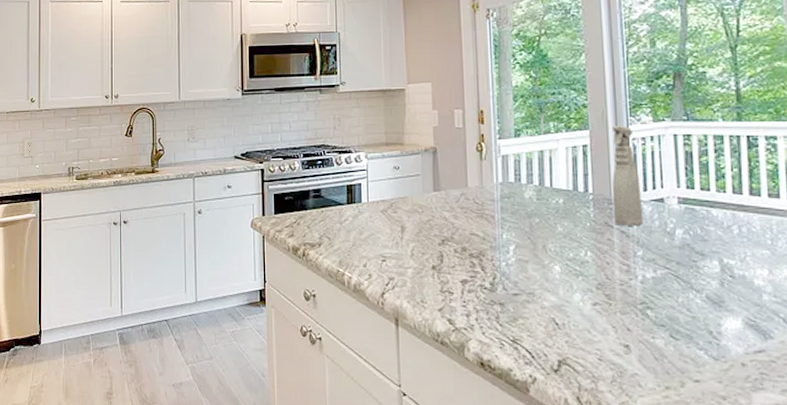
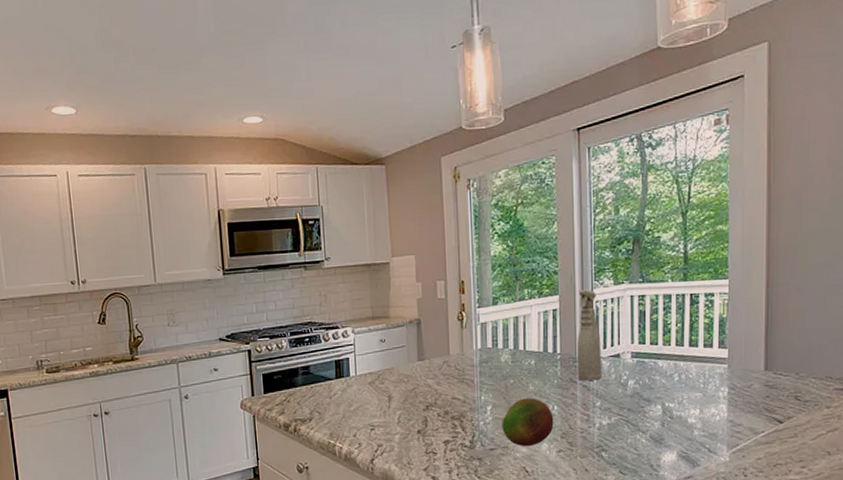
fruit: none [526,240,587,295] -> present [502,398,554,446]

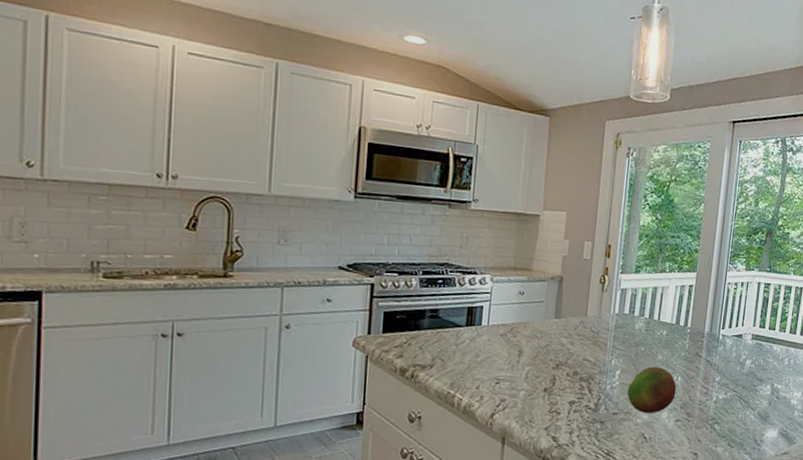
spray bottle: present [576,290,603,381] -> none [702,271,729,357]

